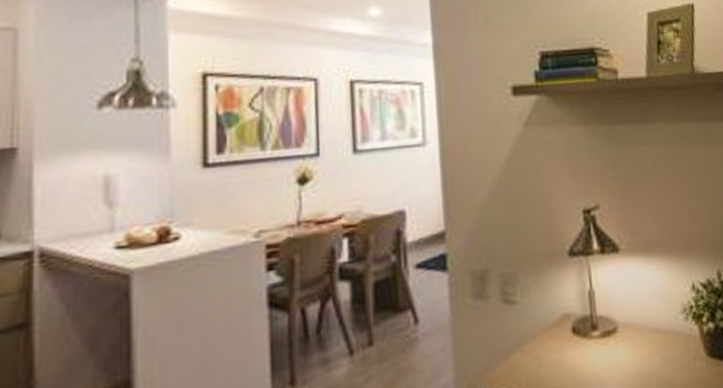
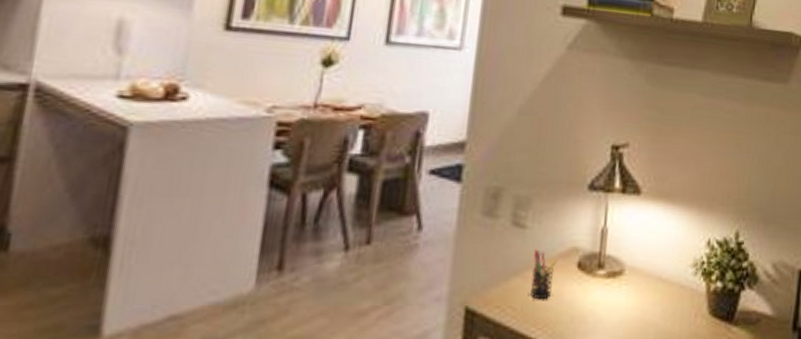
pen holder: none [528,322,552,371] -> present [530,249,557,300]

